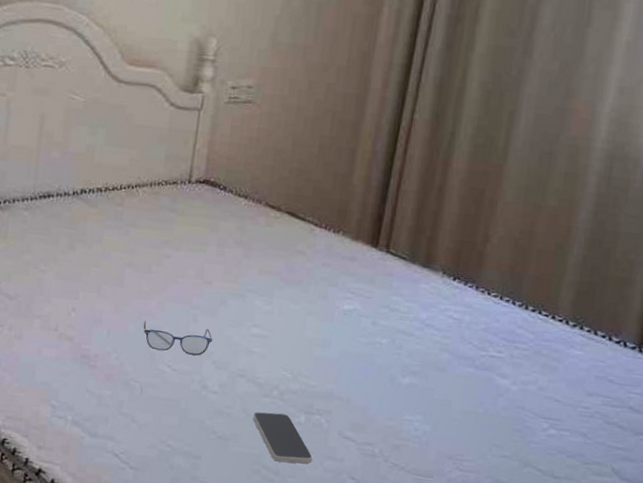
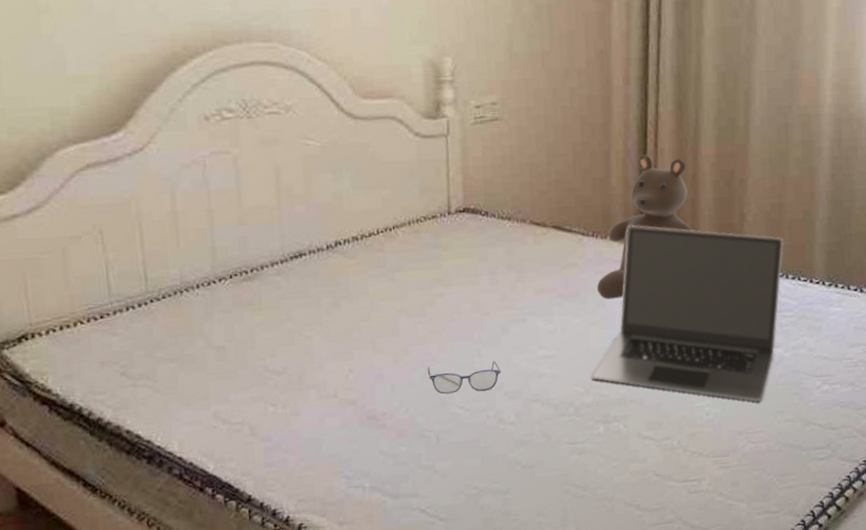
smartphone: present [253,412,313,464] -> none [554,429,617,477]
laptop: none [301,225,528,430] -> present [591,225,784,402]
teddy bear: none [321,158,434,294] -> present [597,154,695,299]

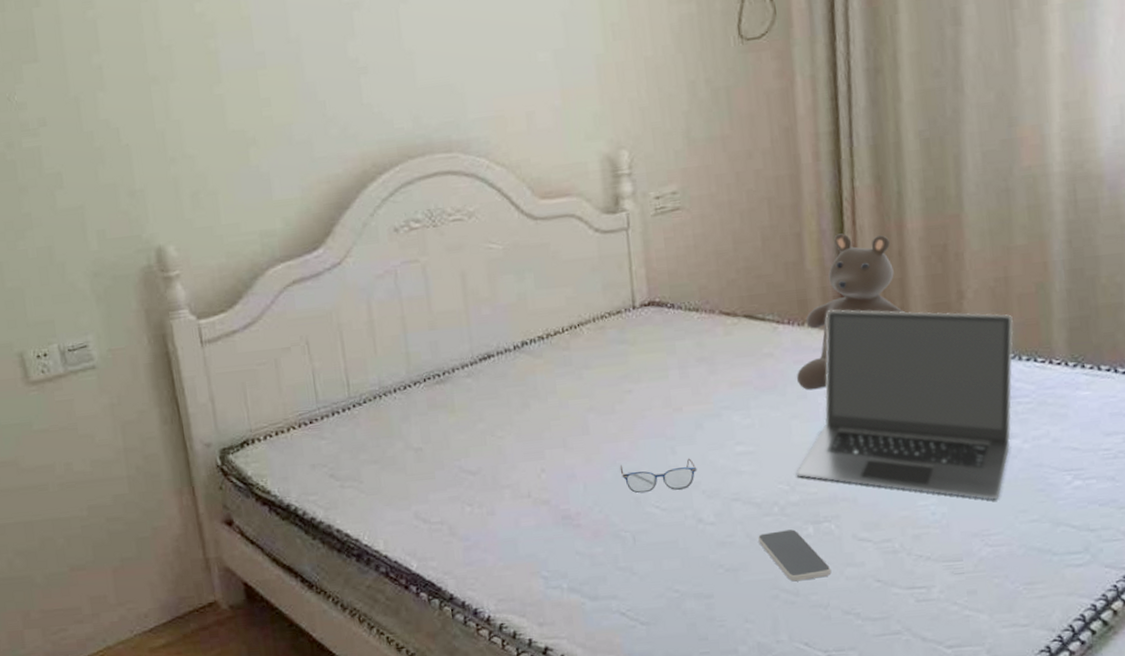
smartphone: none [554,429,617,477] -> present [758,529,832,582]

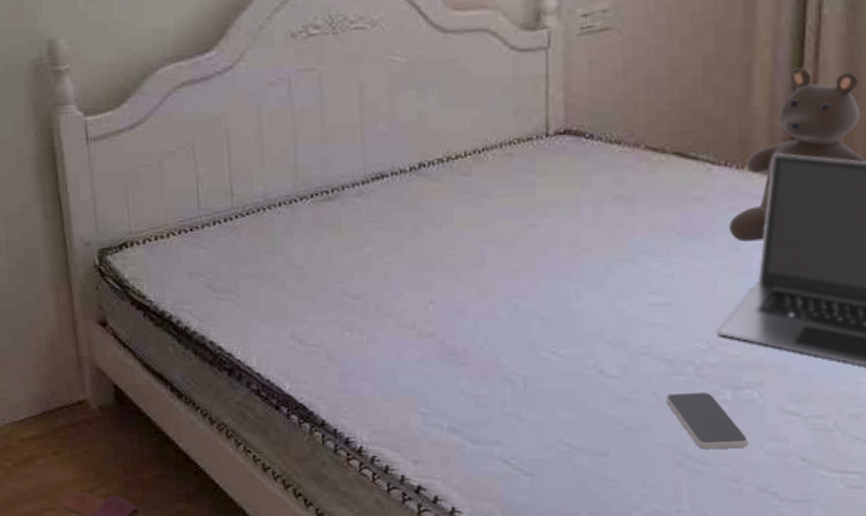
glasses: present [619,458,697,494] -> none [516,304,603,337]

